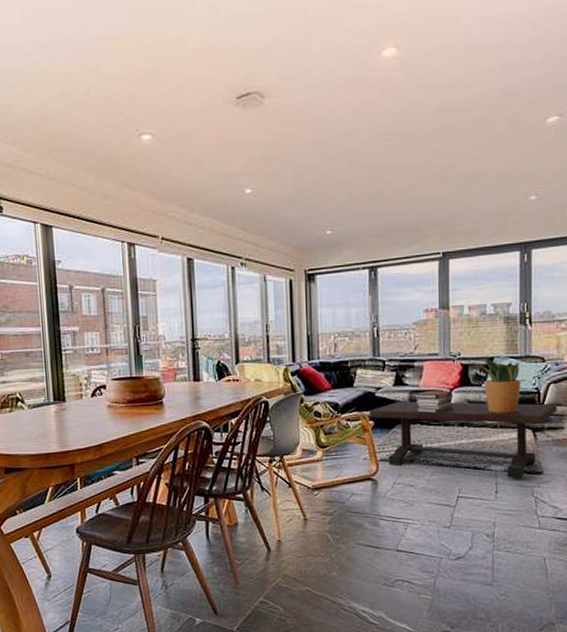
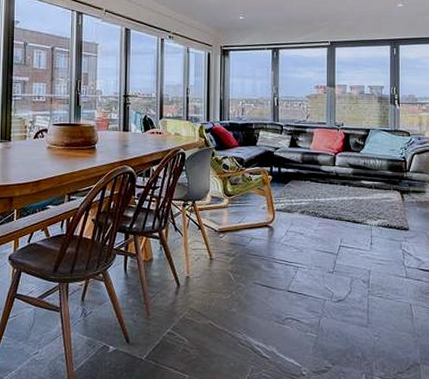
coffee table: present [369,401,557,479] -> none [268,161,420,233]
book stack: present [415,390,454,414] -> none [306,153,337,173]
potted plant: present [473,358,521,414] -> none [353,130,391,178]

